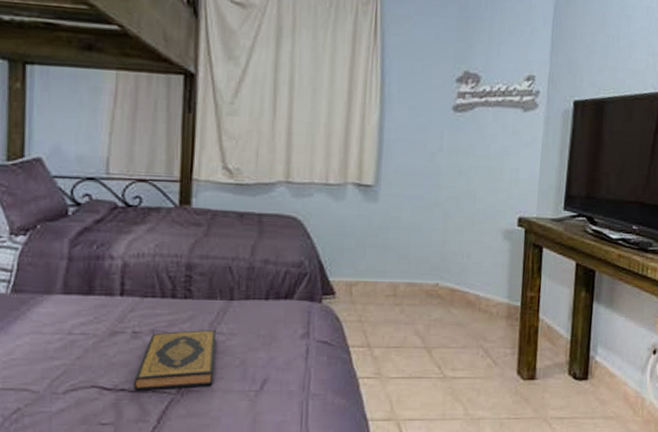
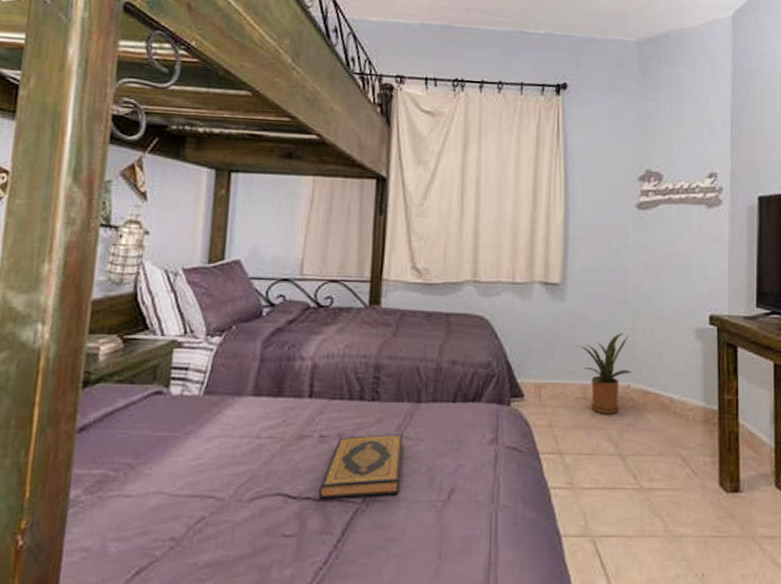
house plant: none [388,234,441,311] -> present [577,333,632,414]

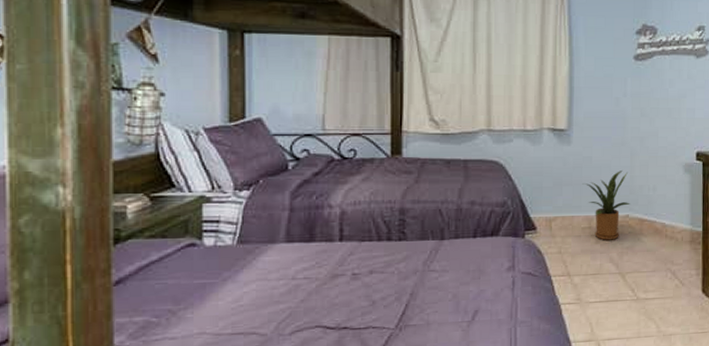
hardback book: present [319,434,403,499] -> none [355,268,430,328]

